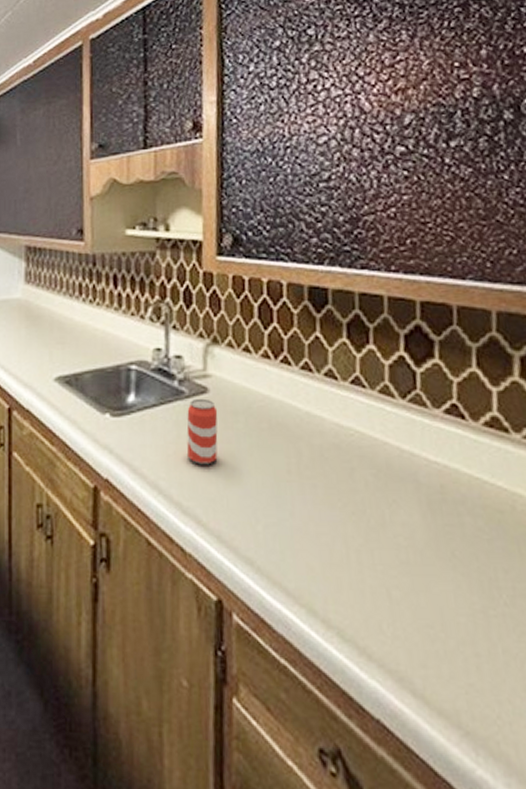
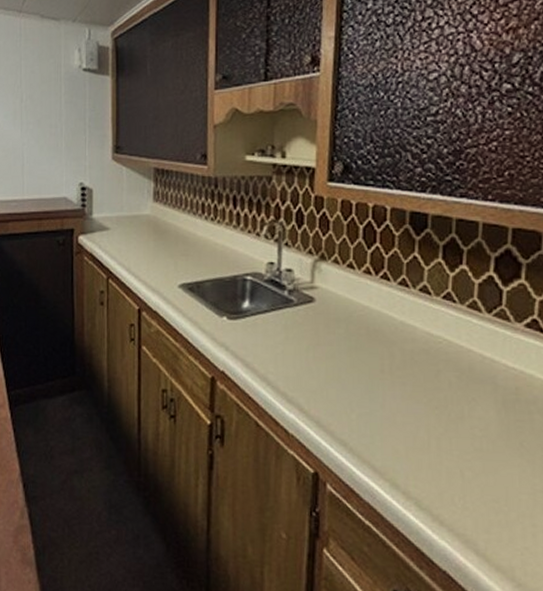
beverage can: present [186,398,218,465] -> none [294,306,322,363]

